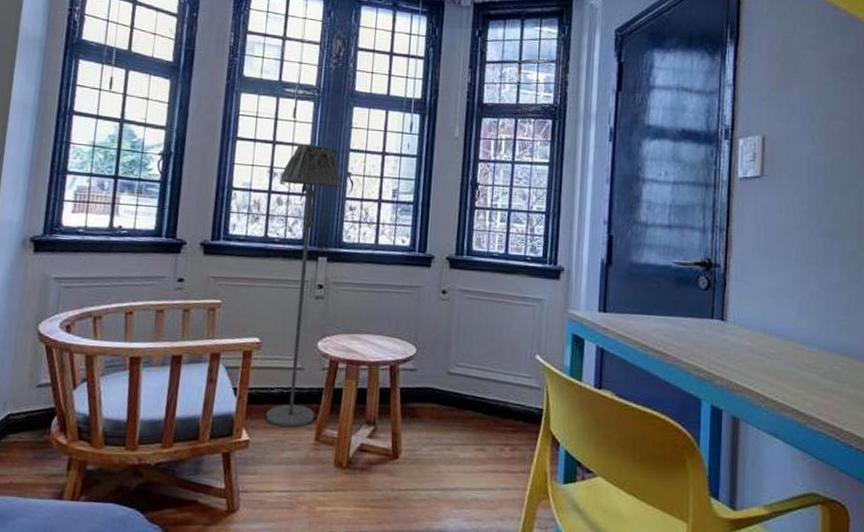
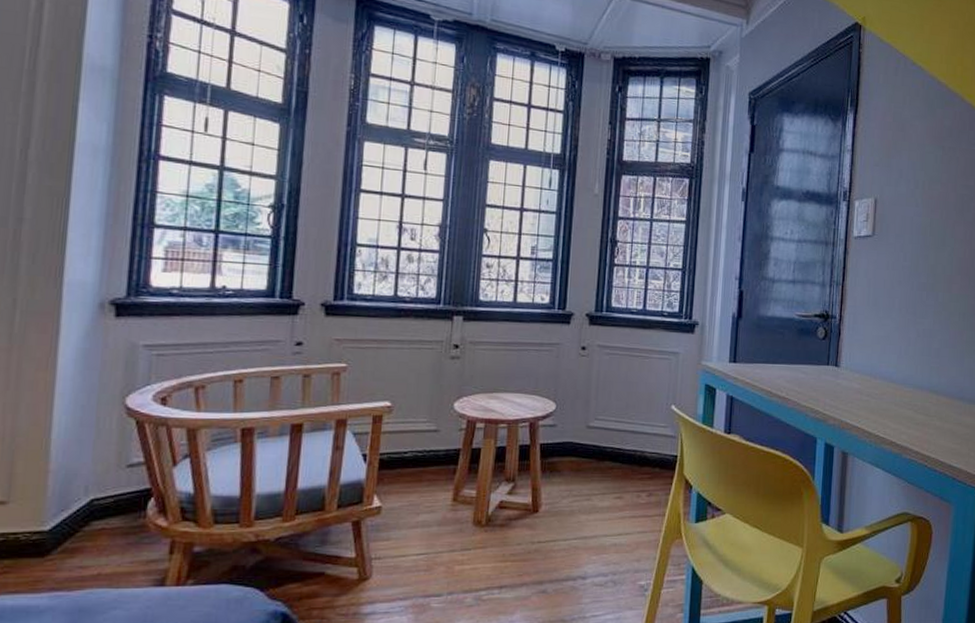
floor lamp: present [265,144,342,428] -> none [399,198,478,491]

